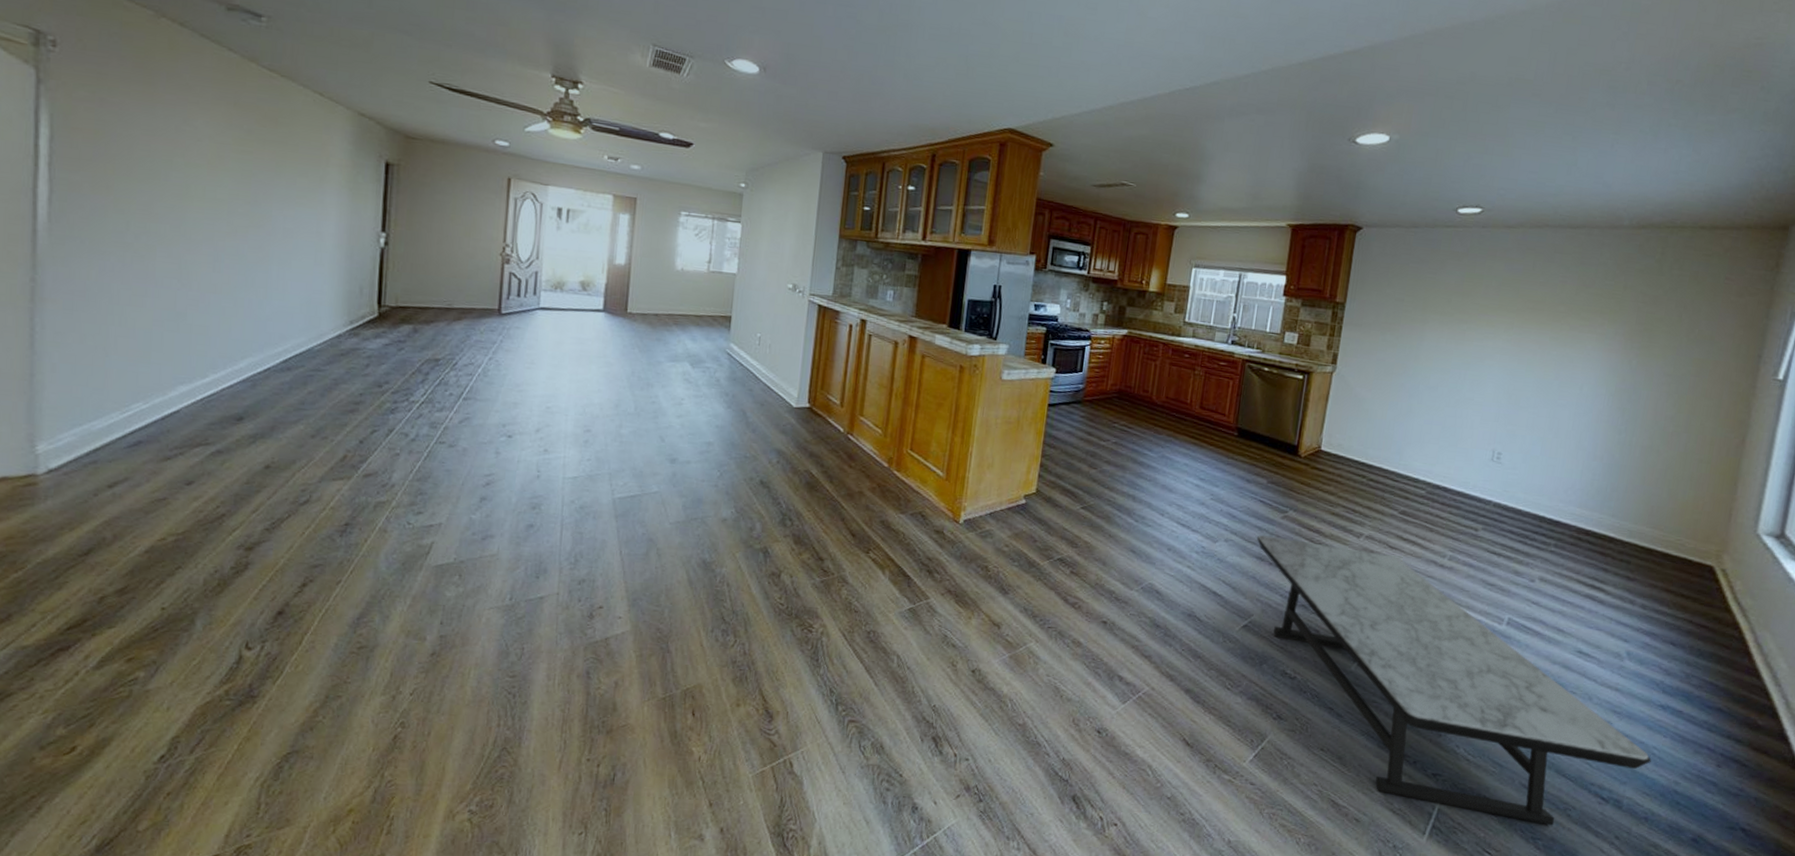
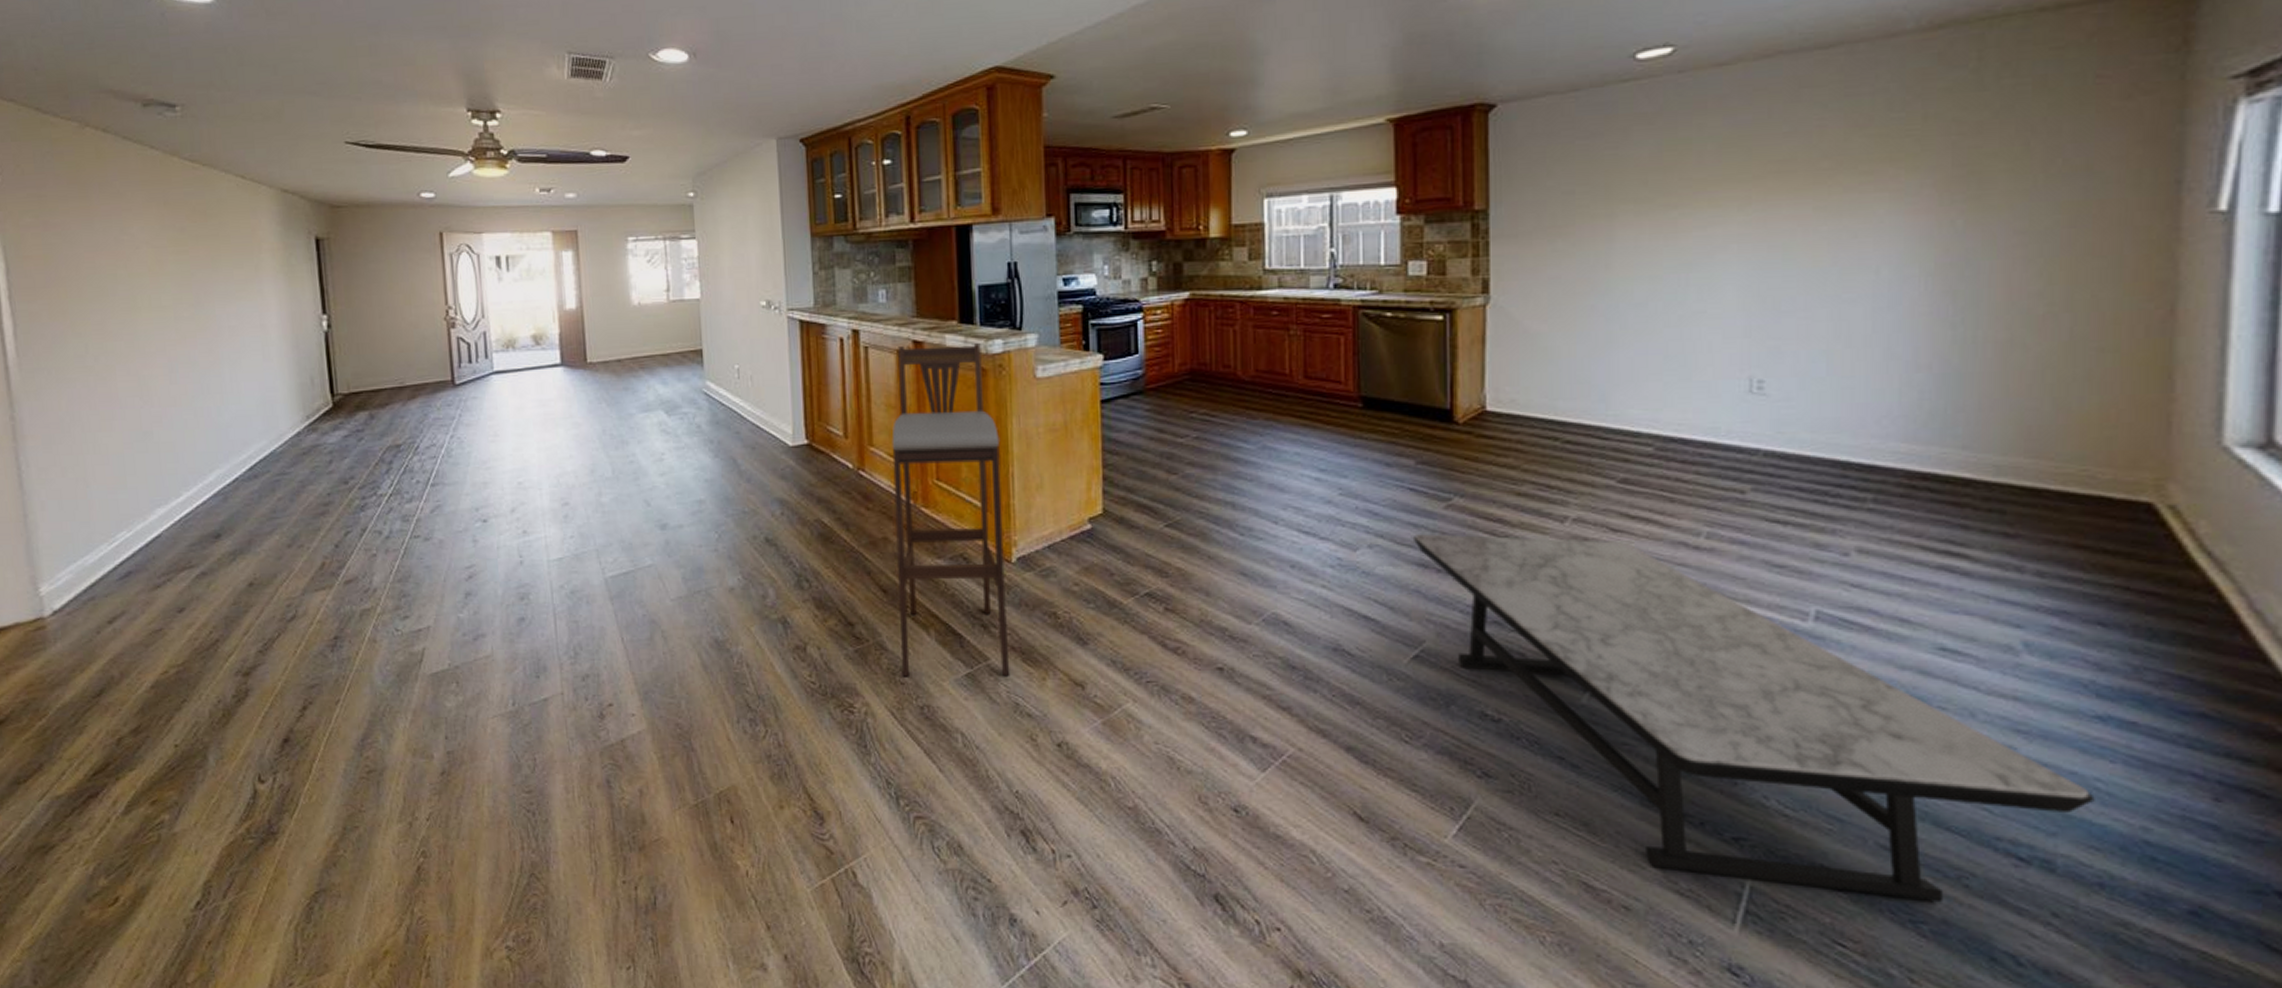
bar stool: none [856,338,966,614] -> present [891,343,1010,677]

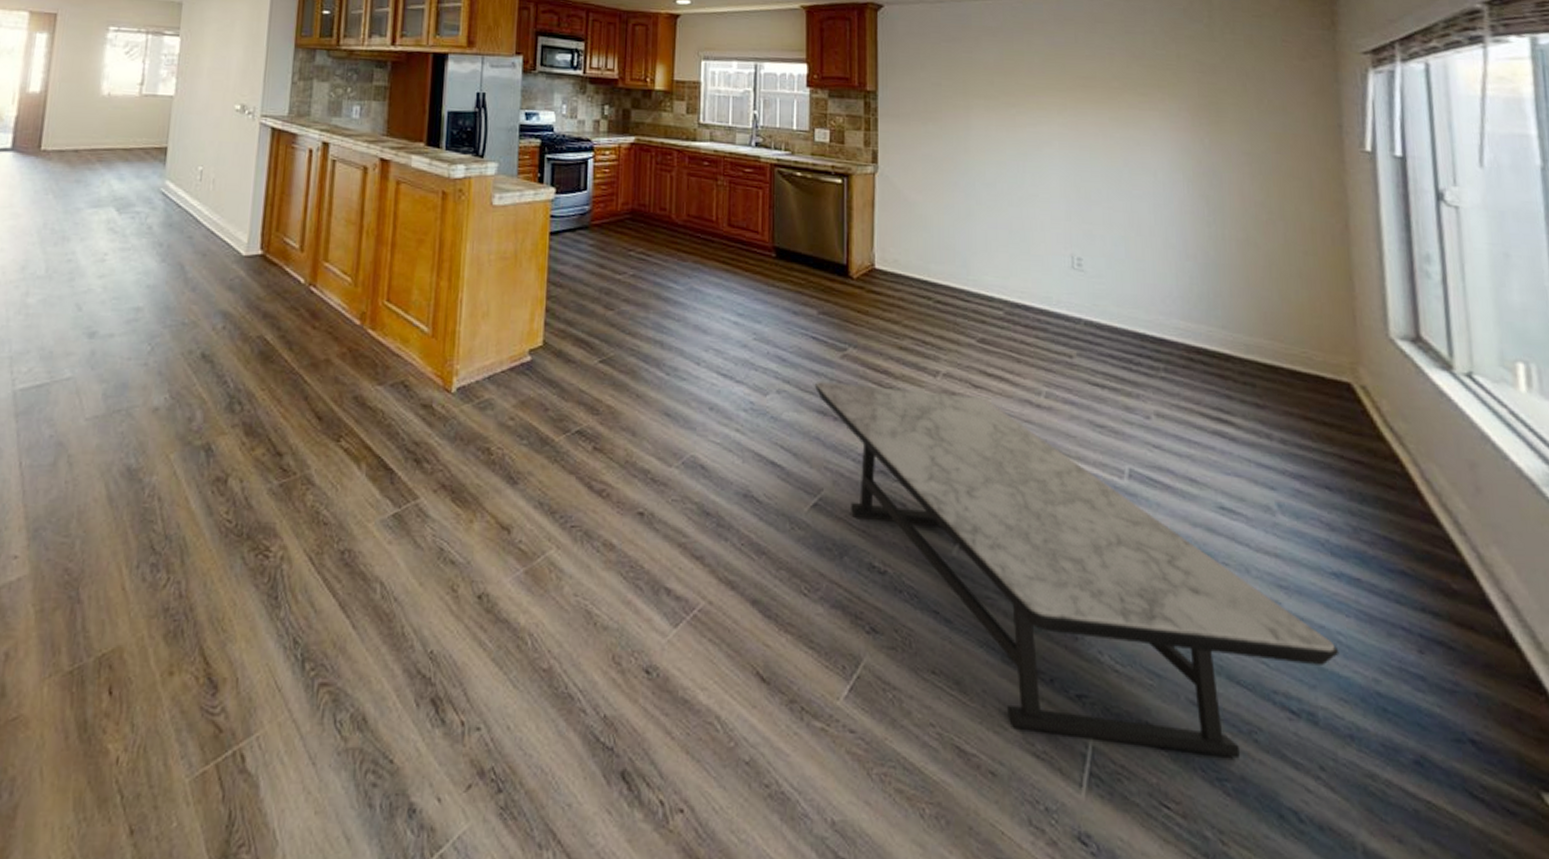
bar stool: present [891,343,1010,677] -> none [326,163,452,518]

